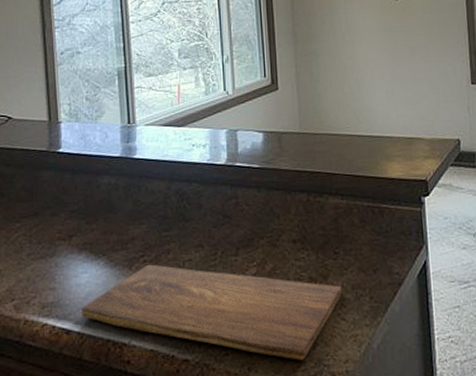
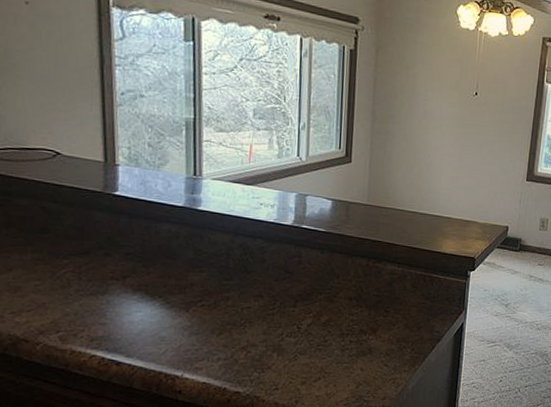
cutting board: present [82,264,342,361] -> none [133,308,388,396]

